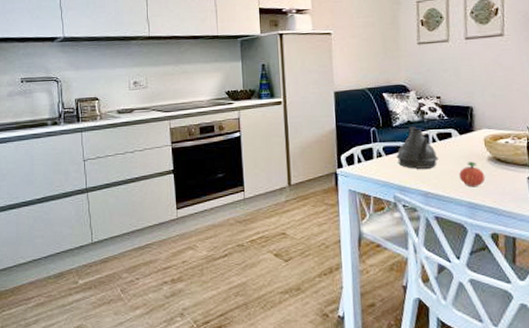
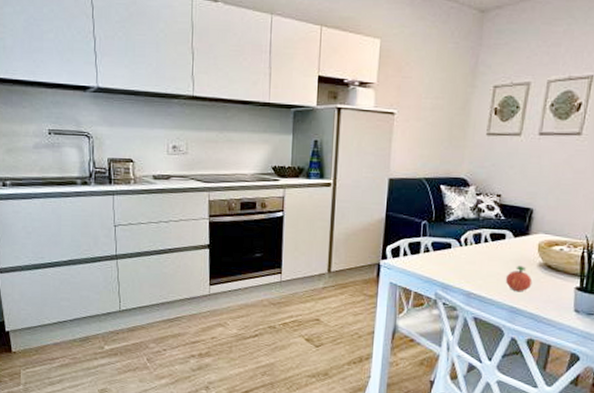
teapot: present [396,127,438,169] -> none [444,224,488,269]

